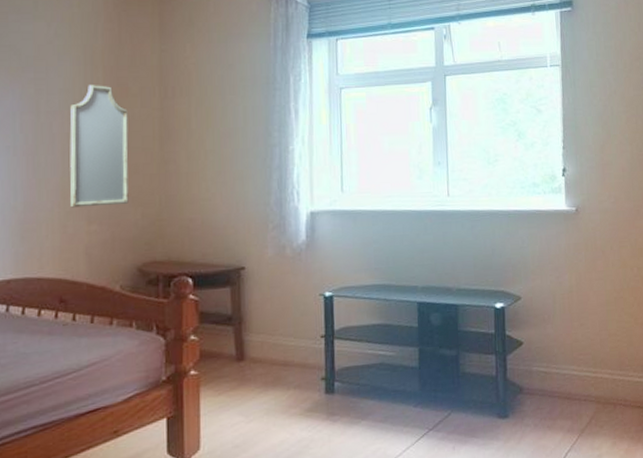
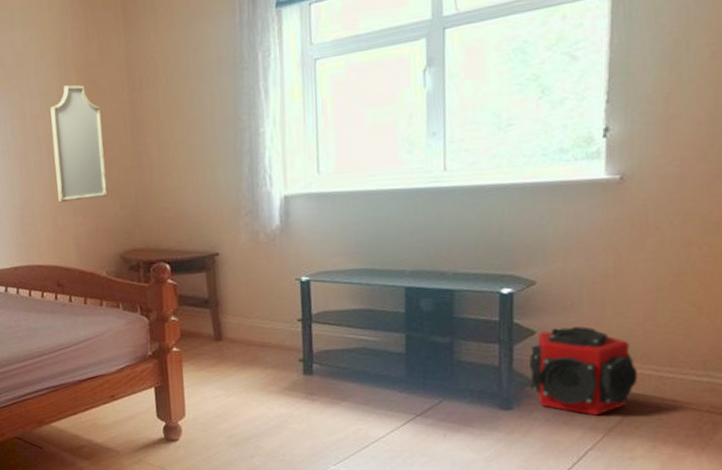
speaker: none [519,337,599,419] -> present [529,326,638,416]

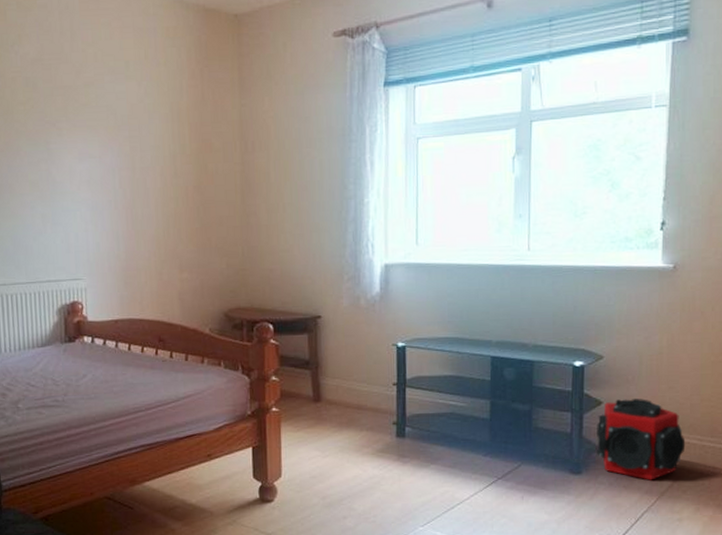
home mirror: present [50,85,108,203] -> none [161,141,215,257]

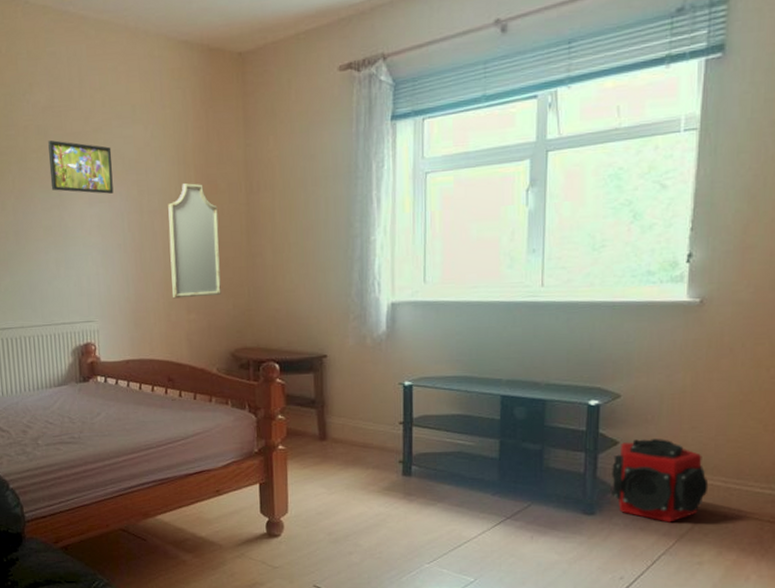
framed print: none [37,93,105,149] -> present [48,140,114,194]
home mirror: none [161,141,215,257] -> present [168,183,221,299]

